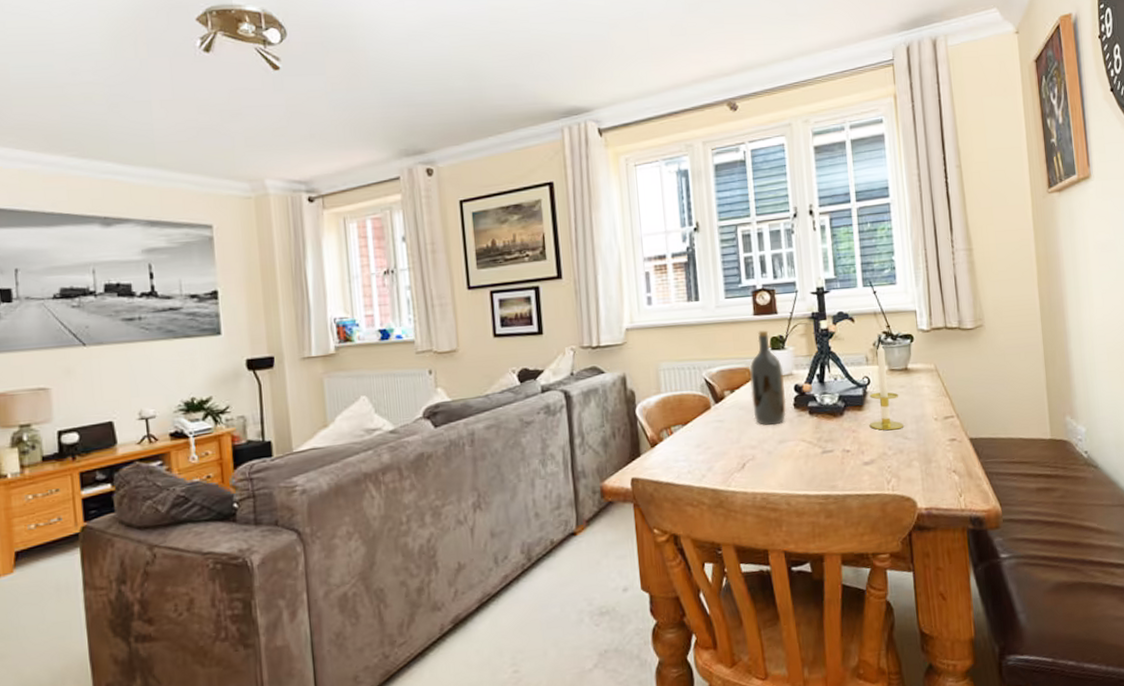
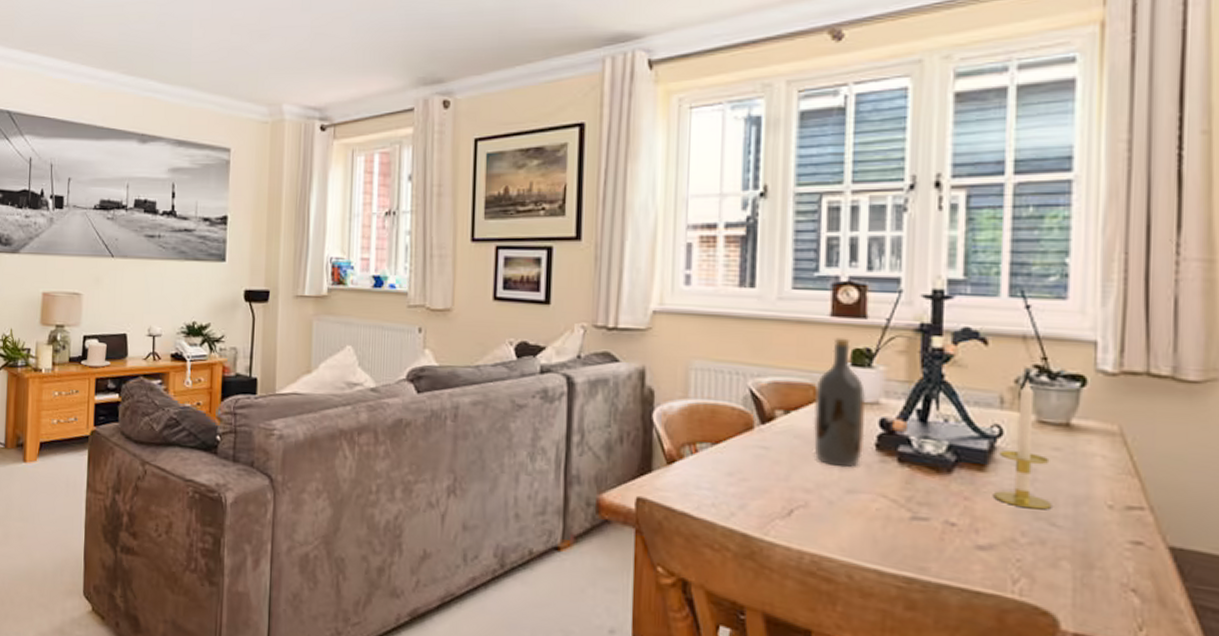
candle: none [57,434,97,462] -> present [80,342,111,367]

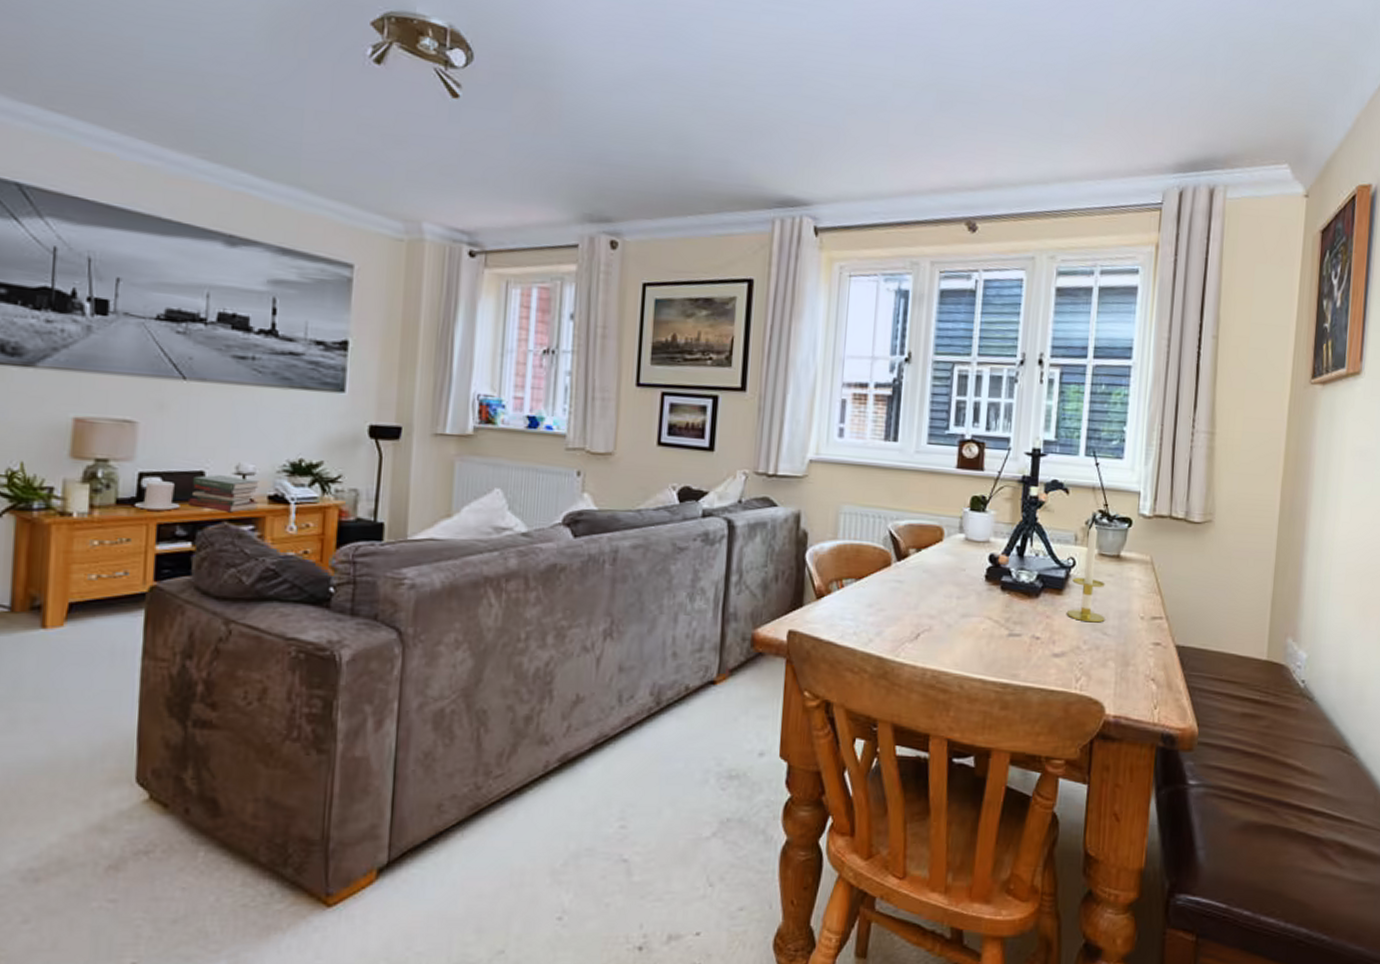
books: none [116,337,165,369] -> present [189,475,259,513]
wine bottle: present [813,338,866,468] -> none [938,487,980,596]

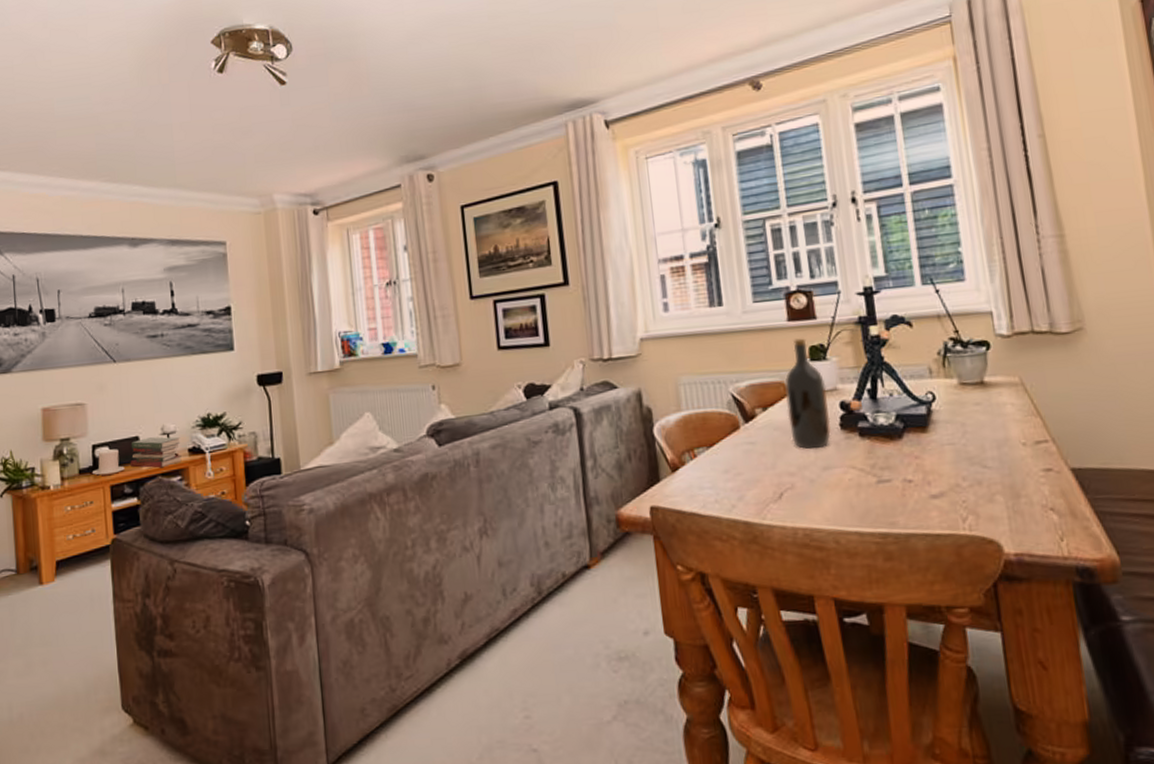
wine bottle: none [938,487,980,596] -> present [785,338,831,450]
candle: present [1066,521,1105,623] -> none [936,350,982,457]

